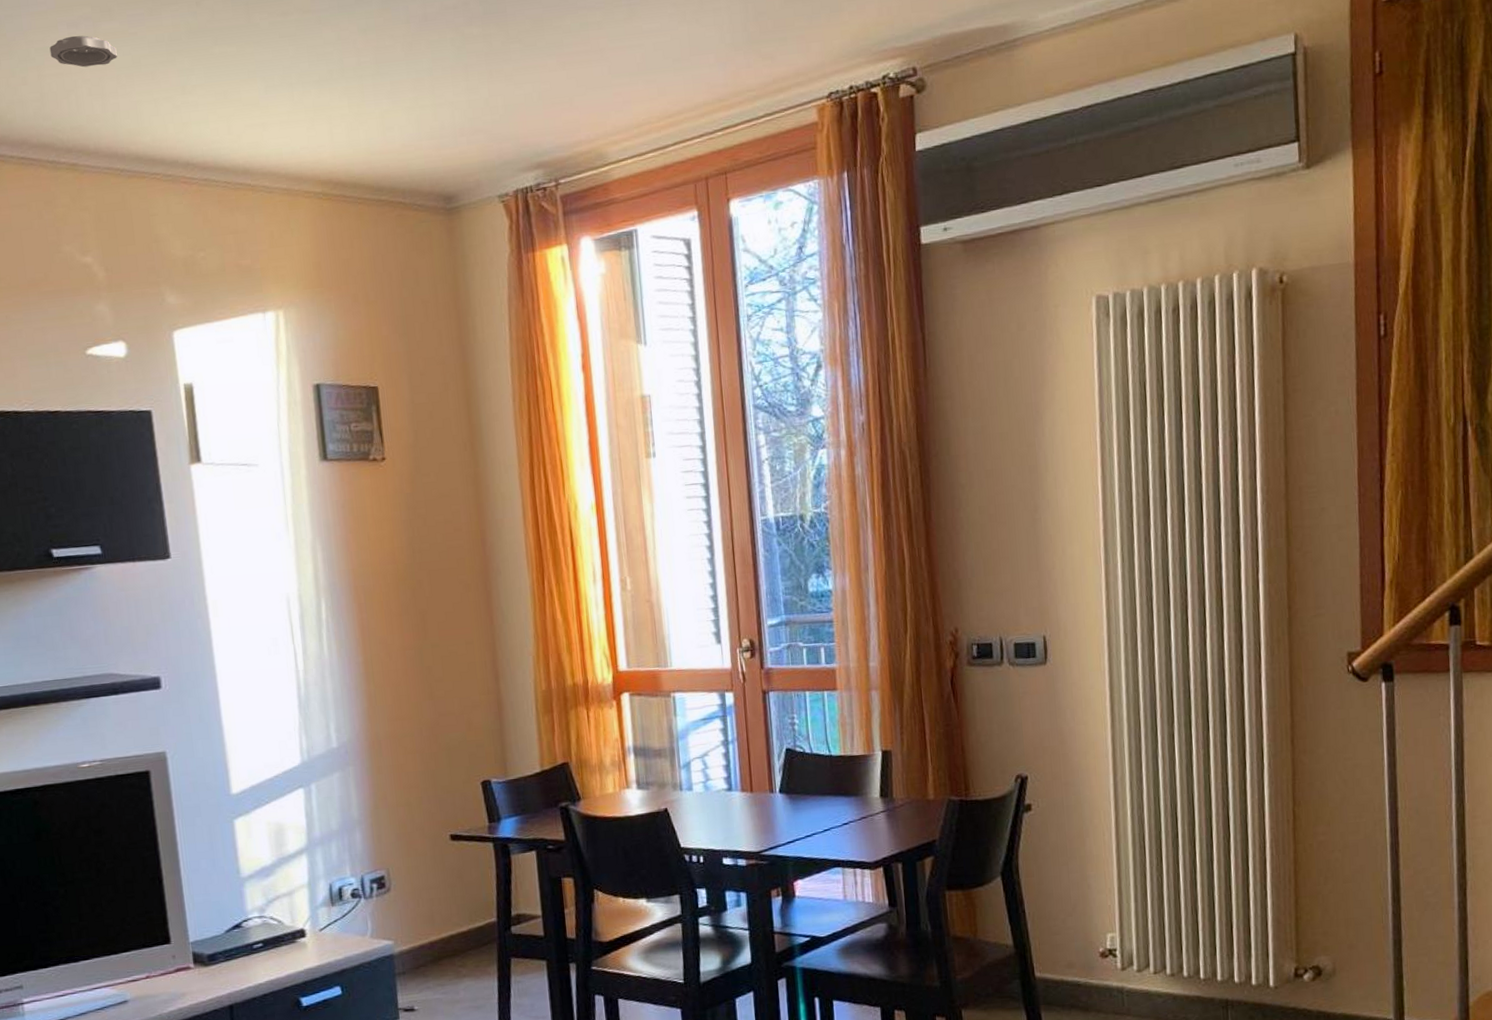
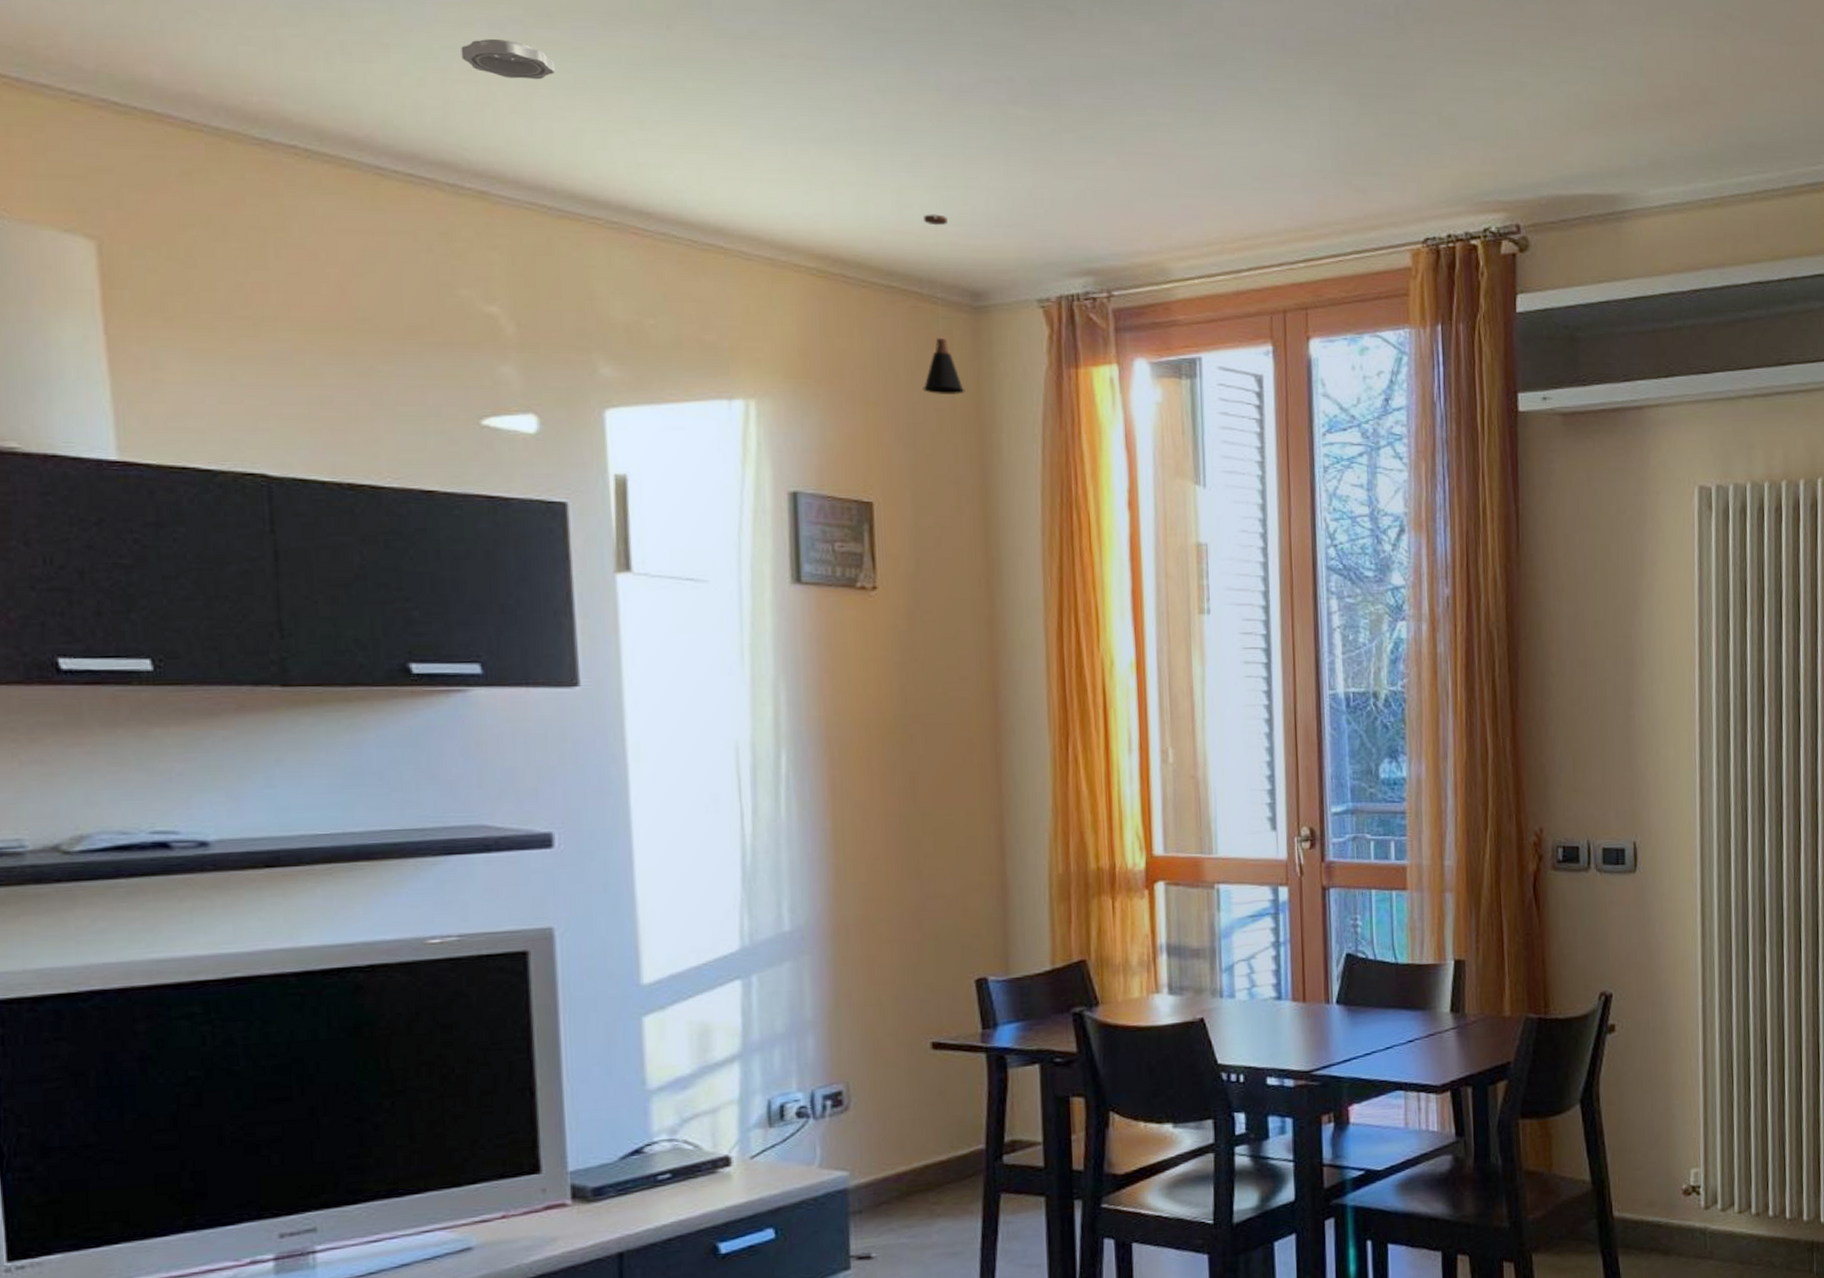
pendant lamp: none [403,132,445,289] -> present [922,214,965,396]

